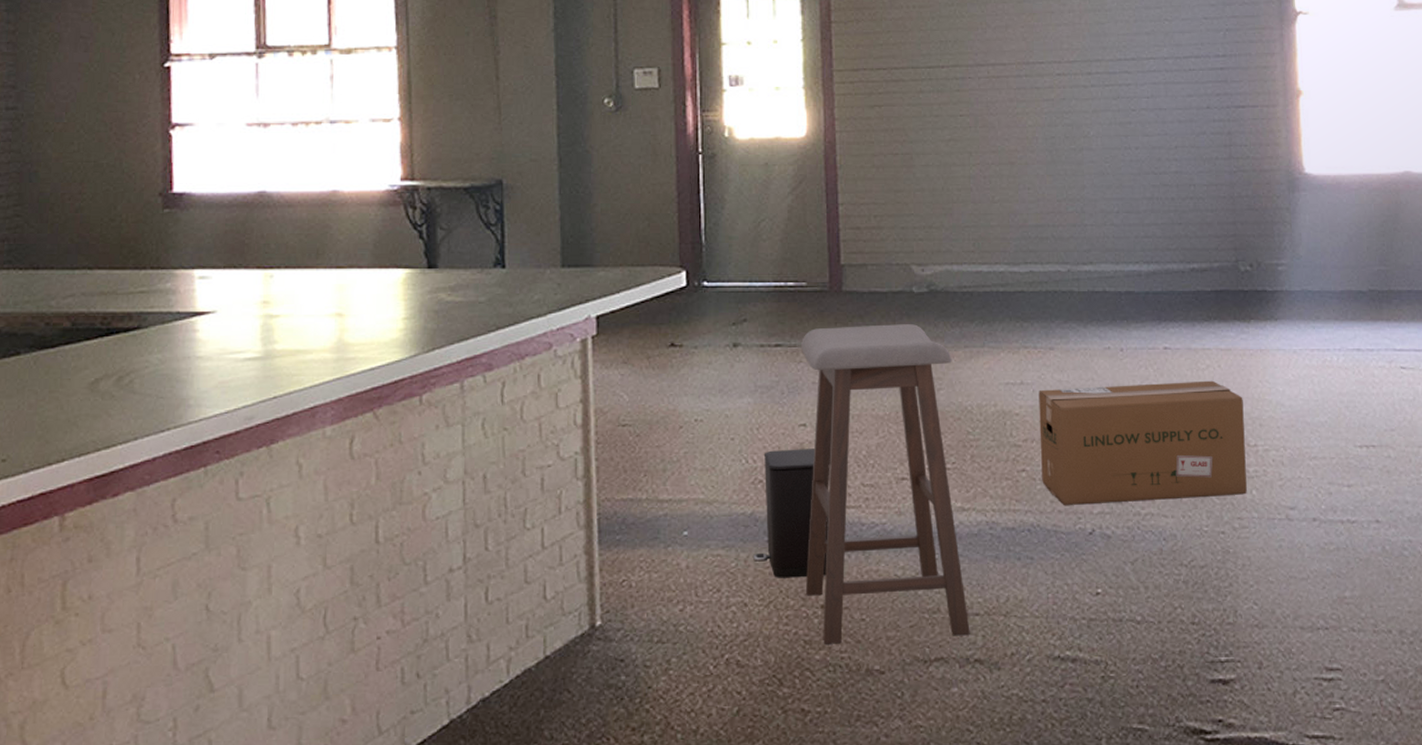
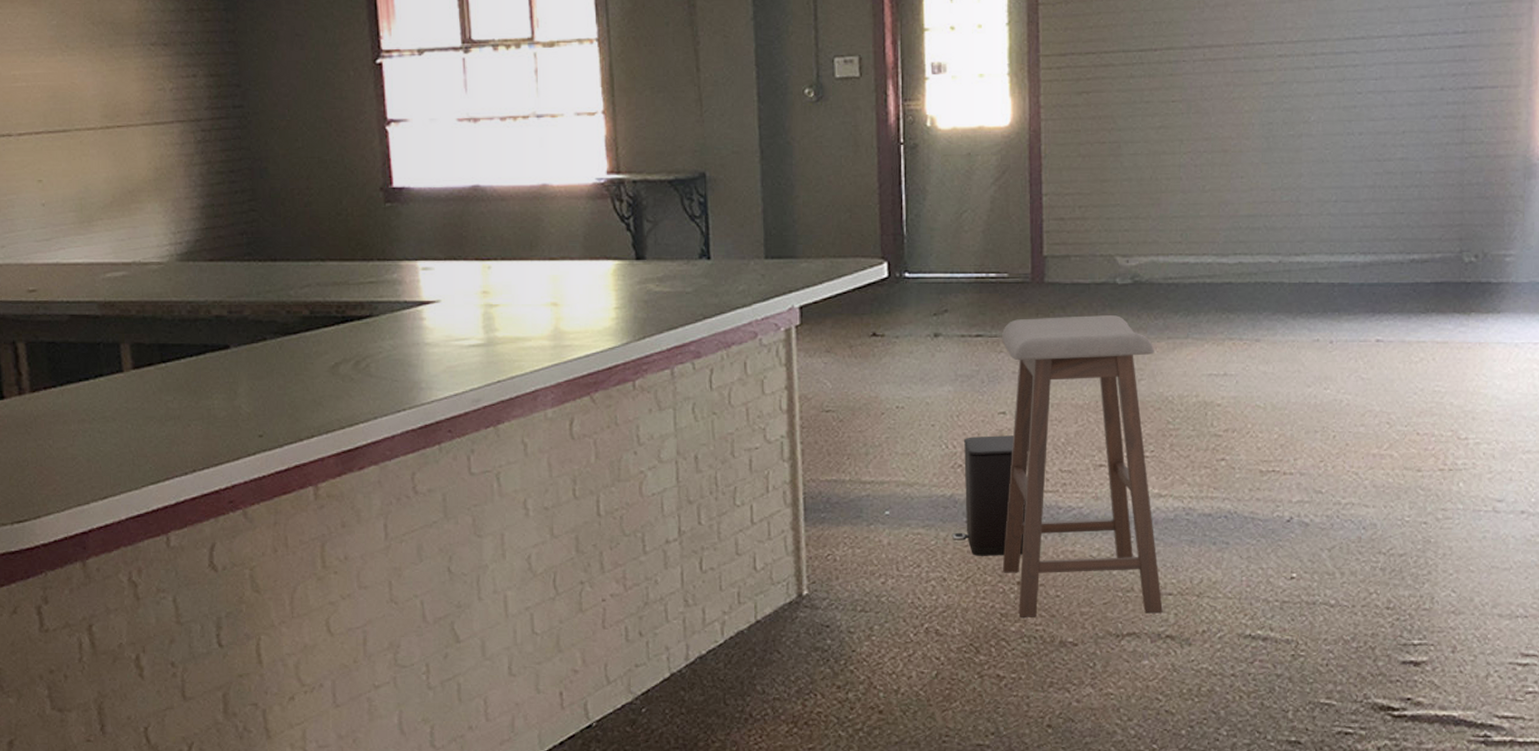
box: present [1039,380,1247,505] -> none [1241,373,1457,493]

